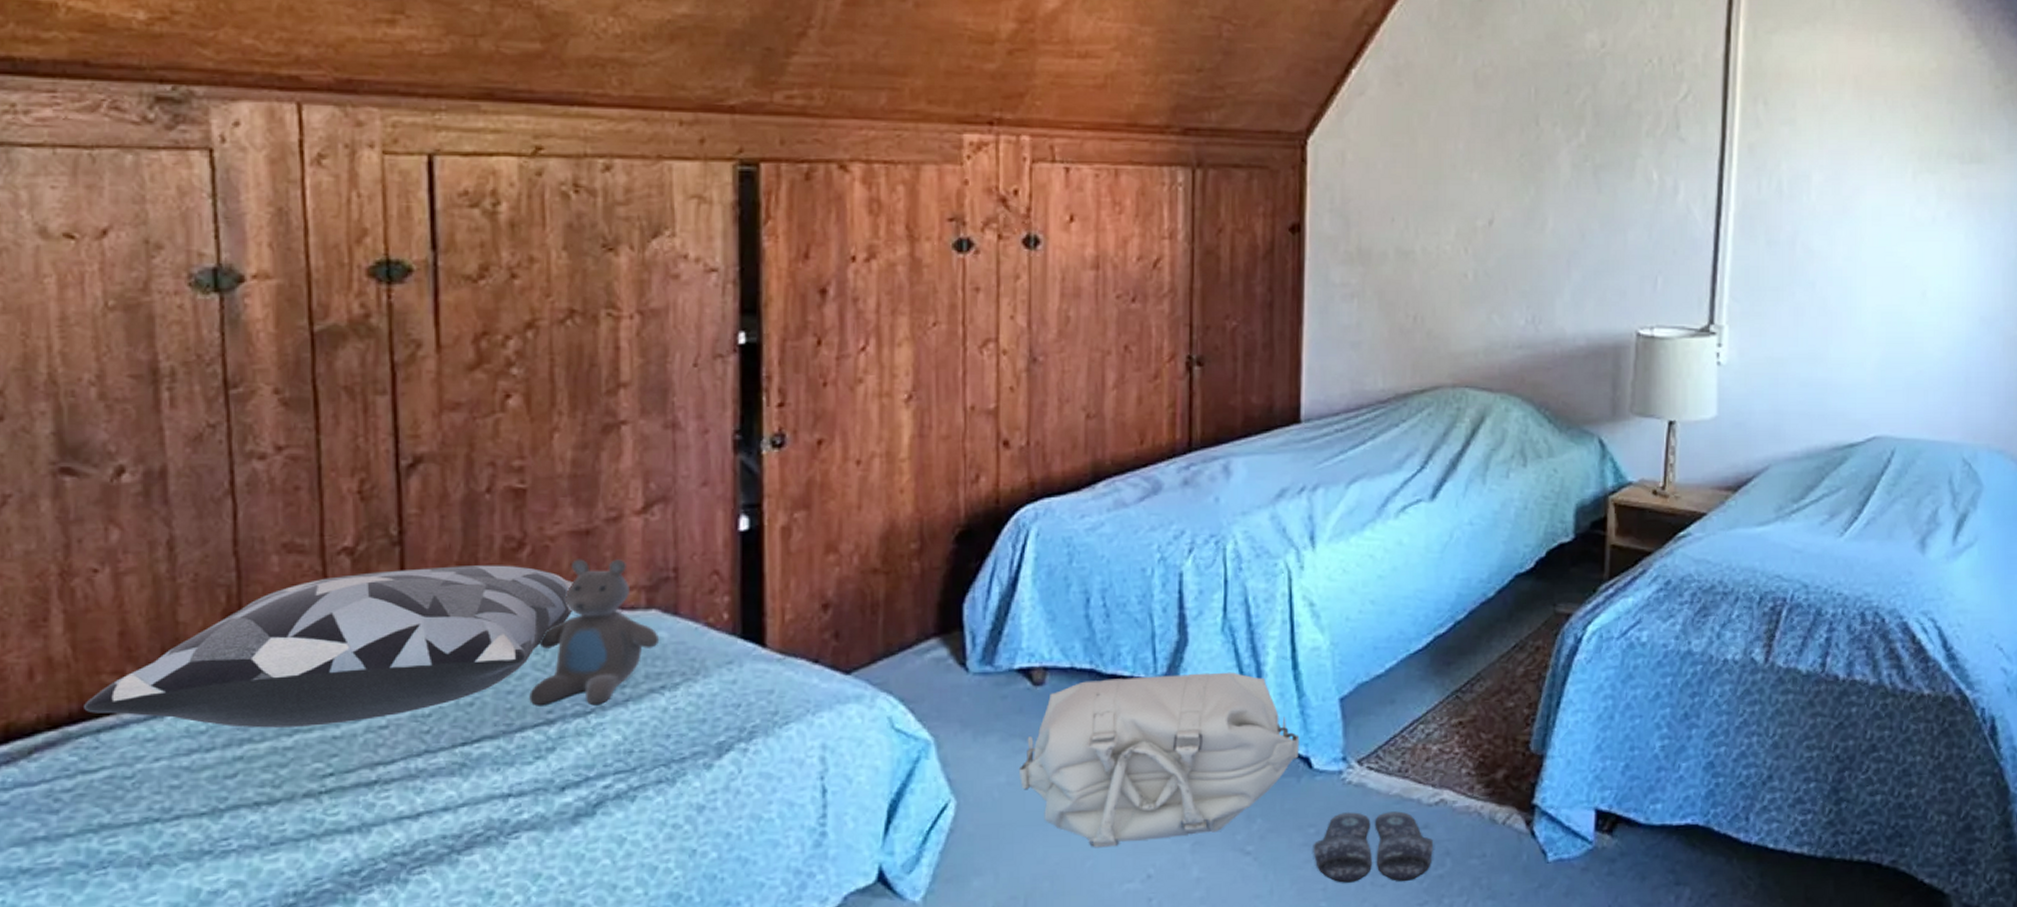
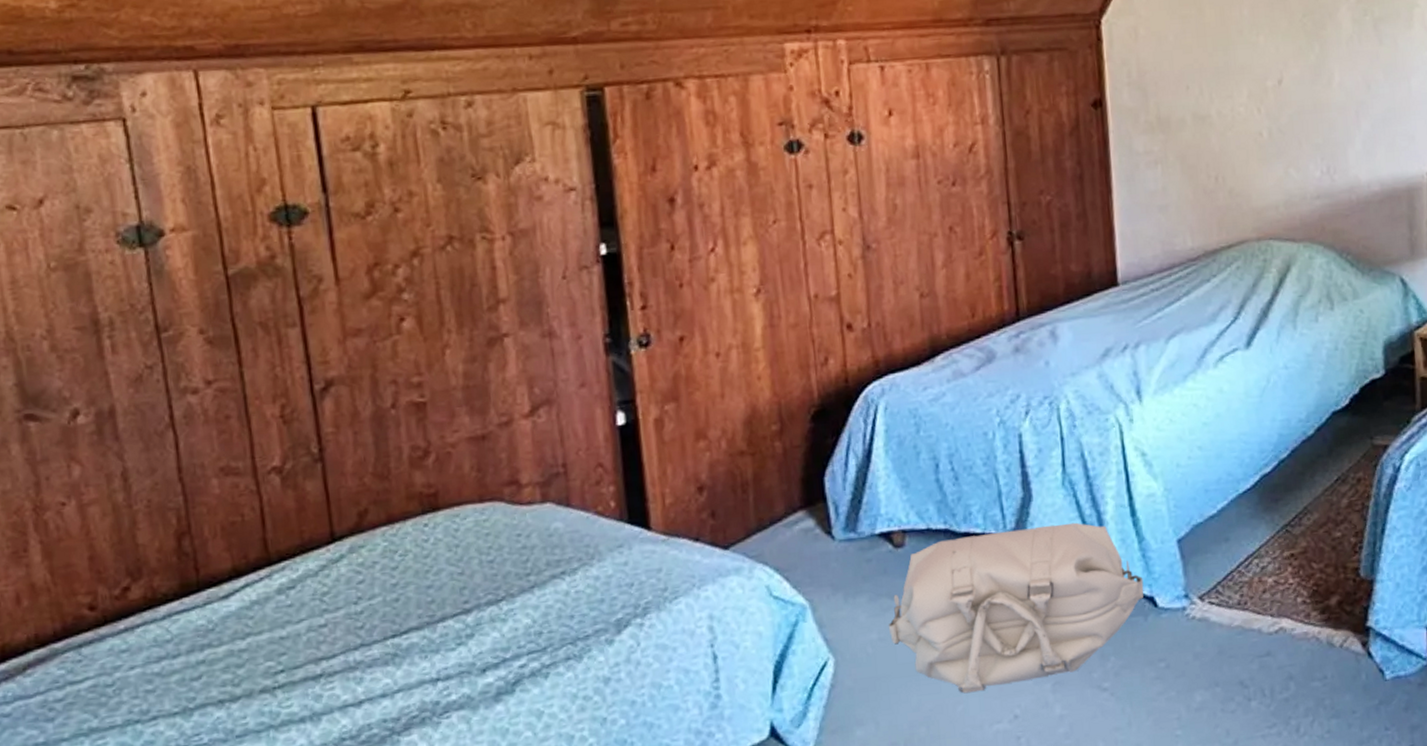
pillow: present [84,565,573,728] -> none [65,472,477,635]
stuffed animal: present [529,559,660,706] -> none [446,459,557,598]
slippers: present [1313,811,1434,883] -> none [1164,641,1278,711]

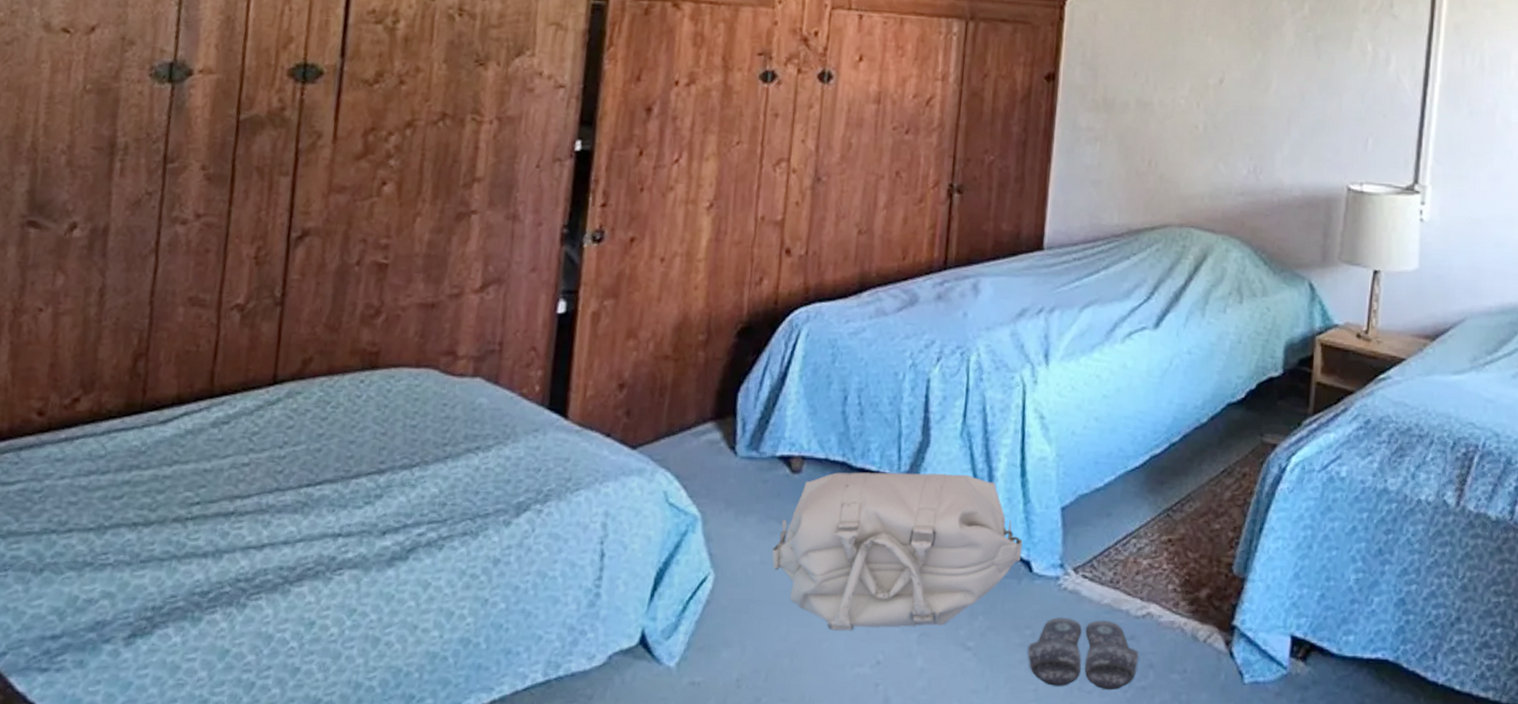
slippers: none [1164,641,1278,711] -> present [1027,617,1139,689]

